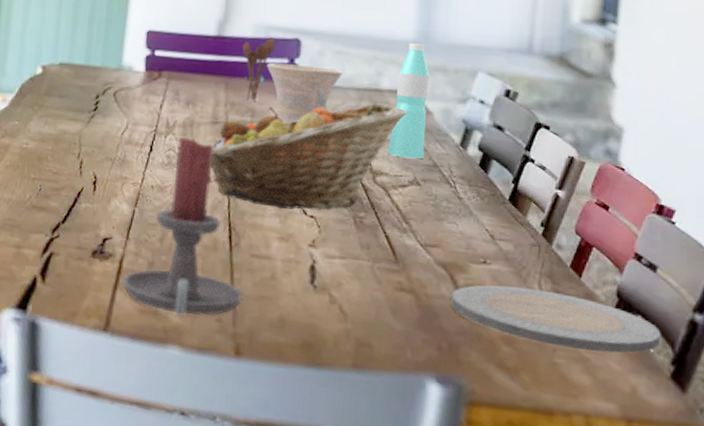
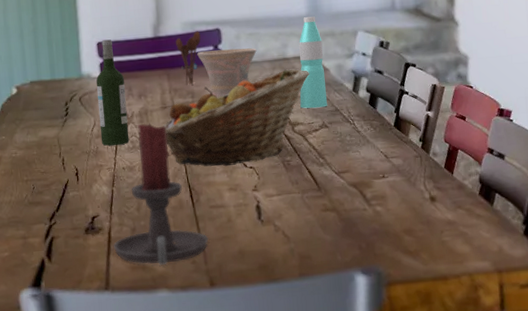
wine bottle: none [131,29,172,158] -> present [96,39,130,146]
plate: present [451,285,661,354] -> none [363,189,514,229]

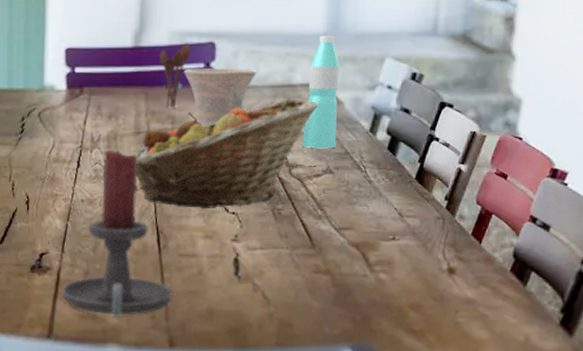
wine bottle: present [96,39,130,146] -> none [59,46,93,172]

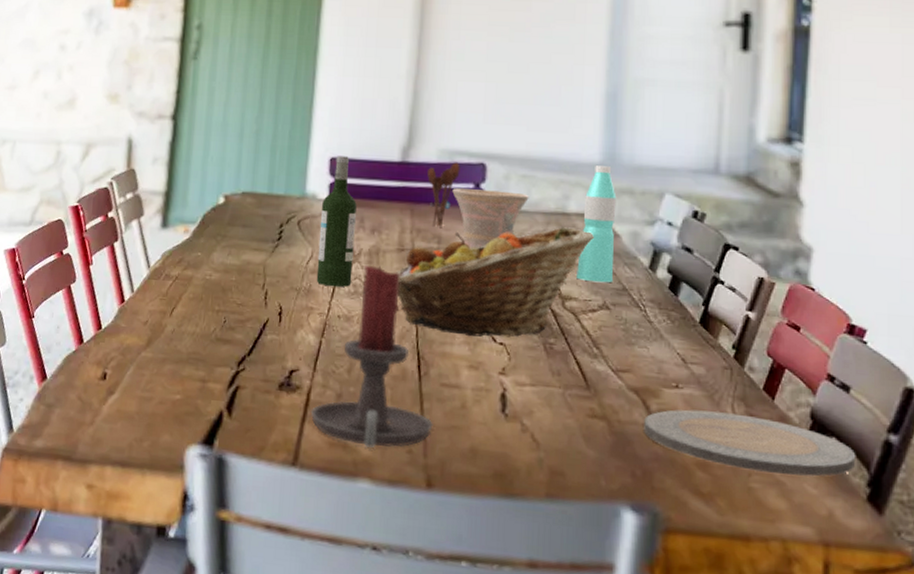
wine bottle: none [59,46,93,172] -> present [316,156,357,287]
plate: none [363,258,552,309] -> present [644,409,856,477]

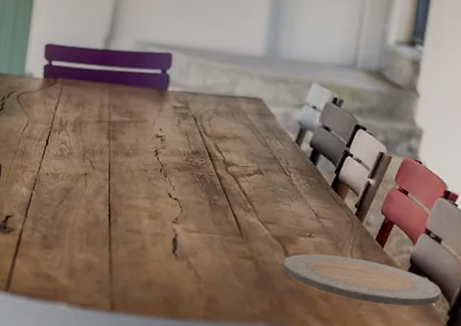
candle holder: present [310,264,433,448] -> none [21,133,119,279]
wine bottle: present [316,156,357,287] -> none [30,43,66,150]
fruit basket: present [395,227,594,338] -> none [94,107,254,194]
utensil holder: present [427,162,460,227] -> none [124,51,151,104]
vase: present [452,188,529,249] -> none [143,73,205,123]
water bottle: present [576,166,617,283] -> none [238,58,274,153]

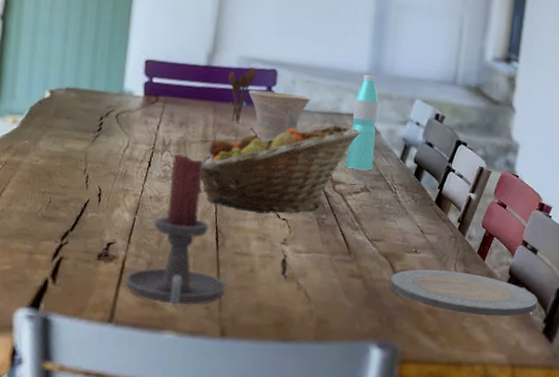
candle holder: none [21,133,119,279] -> present [125,153,227,306]
fruit basket: none [94,107,254,194] -> present [199,124,360,214]
utensil holder: none [124,51,151,104] -> present [228,68,256,123]
vase: none [143,73,205,123] -> present [249,90,311,142]
water bottle: none [238,58,274,153] -> present [345,75,379,171]

